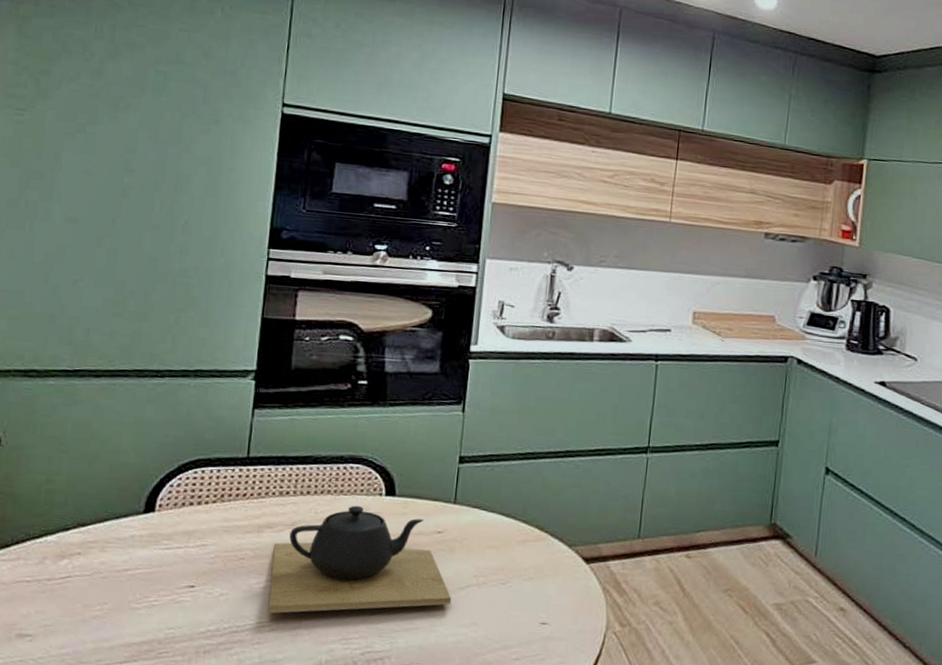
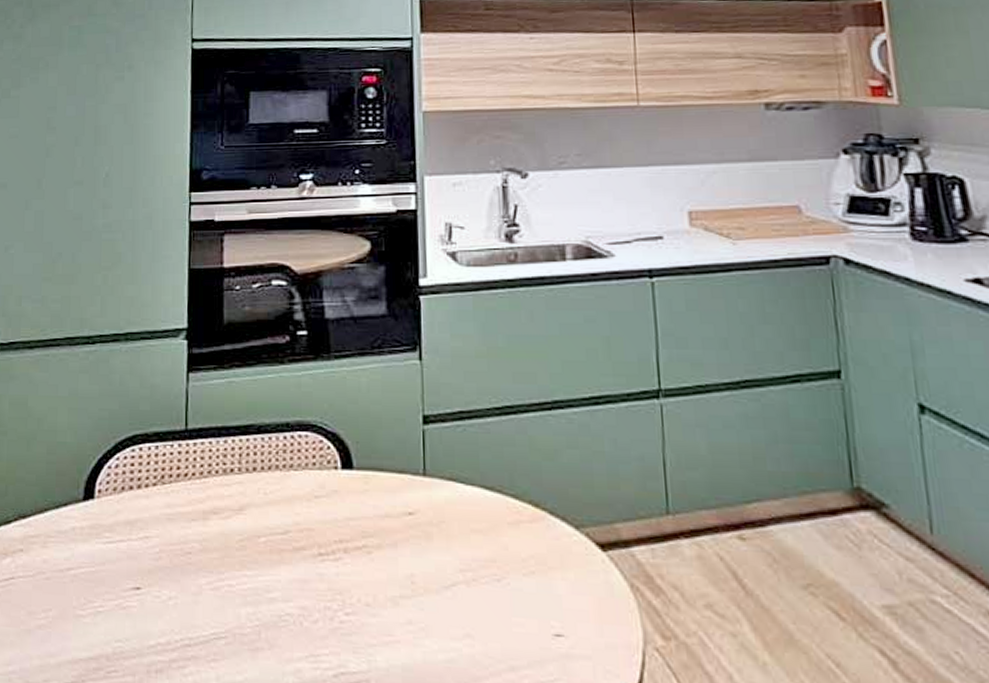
teapot: present [268,505,452,614] -> none [222,482,436,623]

